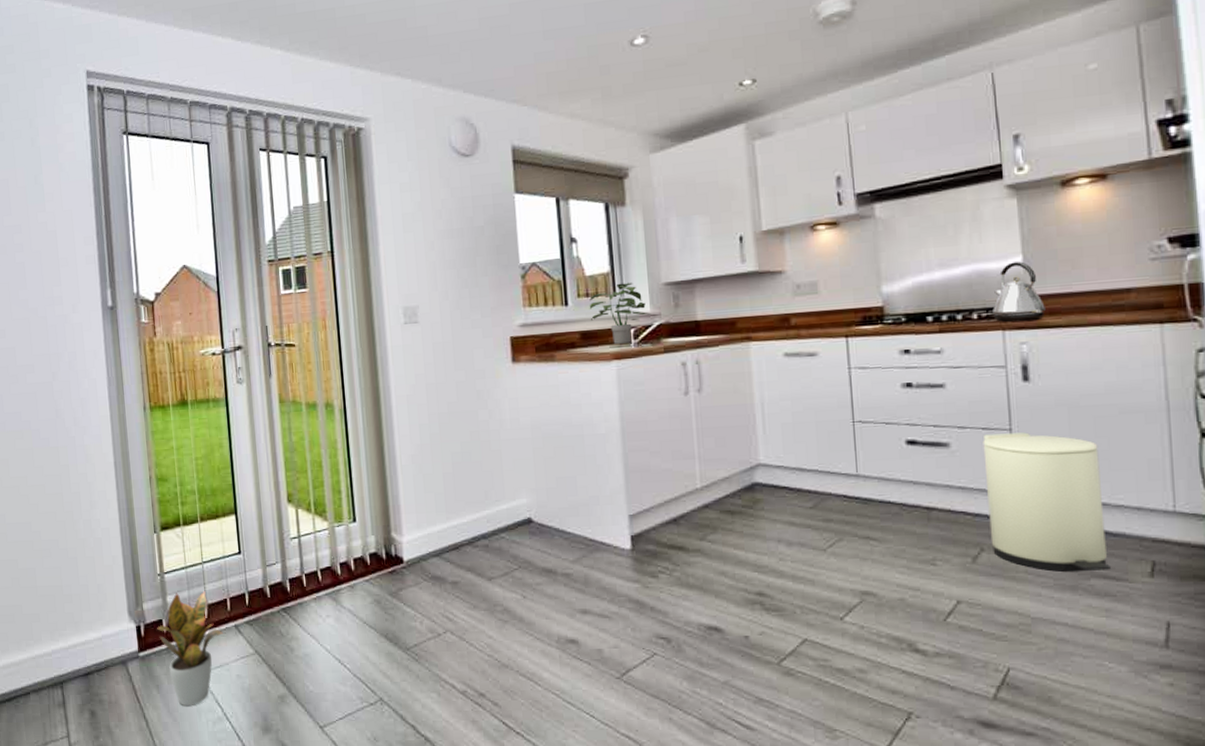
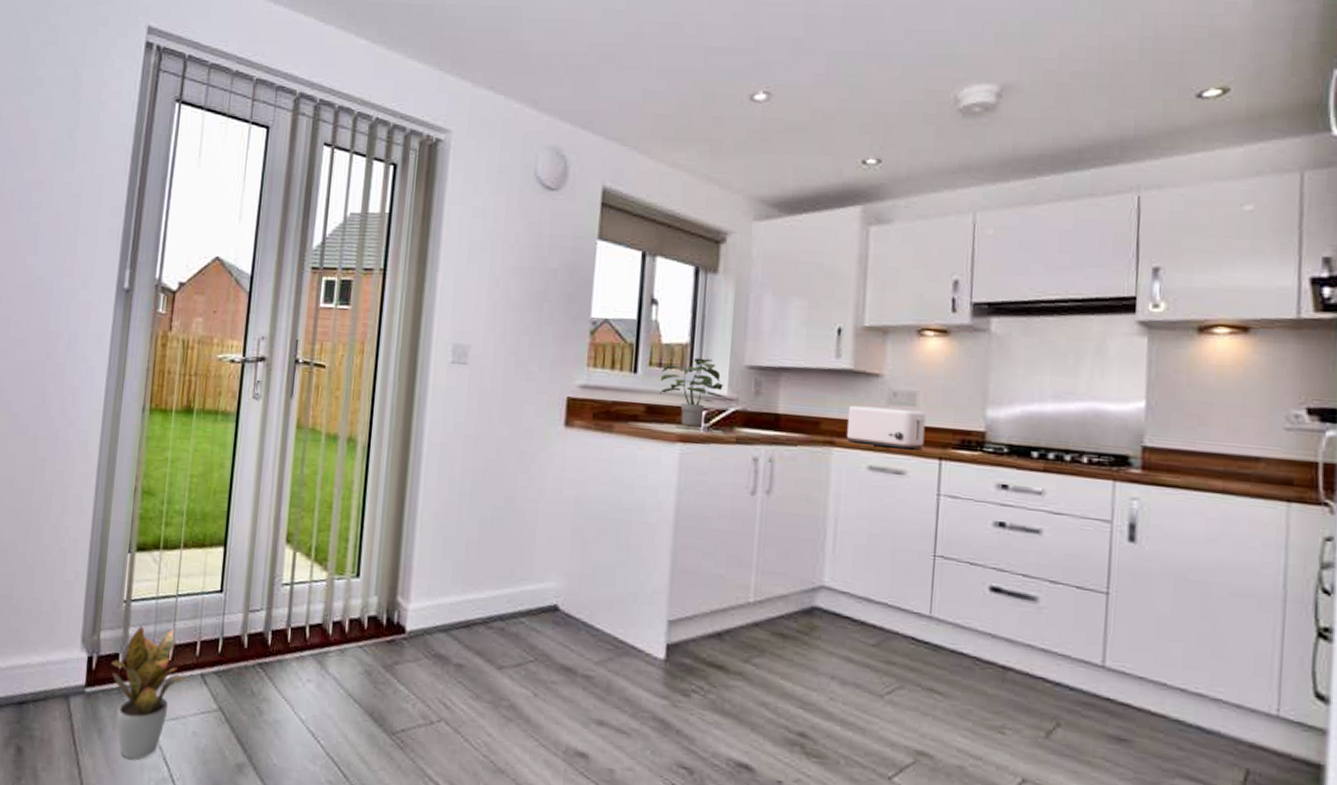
toaster: none [758,297,830,336] -> present [847,405,926,450]
pedal bin: present [983,432,1111,572] -> none [1069,594,1202,771]
kettle: present [993,261,1046,323] -> none [1105,407,1164,477]

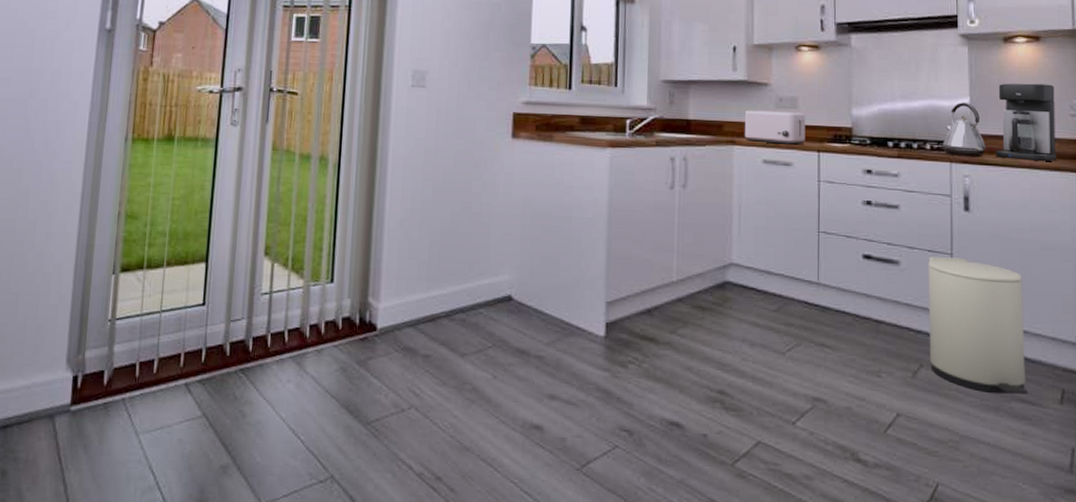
potted plant: present [111,625,187,759] -> none [97,342,171,472]
potted plant: present [660,357,728,427] -> none [591,75,648,134]
pedal bin: none [1069,594,1202,771] -> present [928,256,1028,394]
kettle: none [1105,407,1164,477] -> present [943,102,986,158]
coffee maker: none [1177,385,1265,487] -> present [996,83,1057,162]

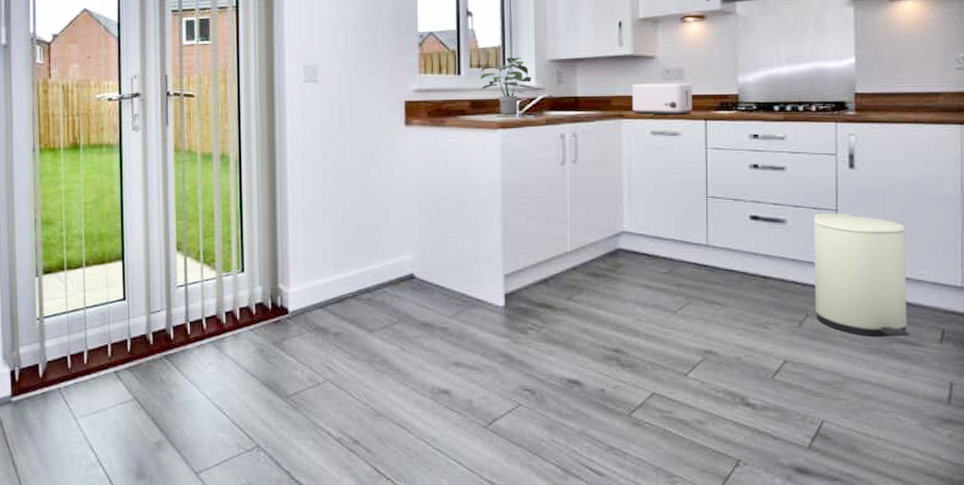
potted plant: none [591,75,648,134] -> present [480,57,536,115]
kettle: present [943,102,986,158] -> none [828,63,871,116]
coffee maker: present [996,83,1057,162] -> none [881,39,941,116]

